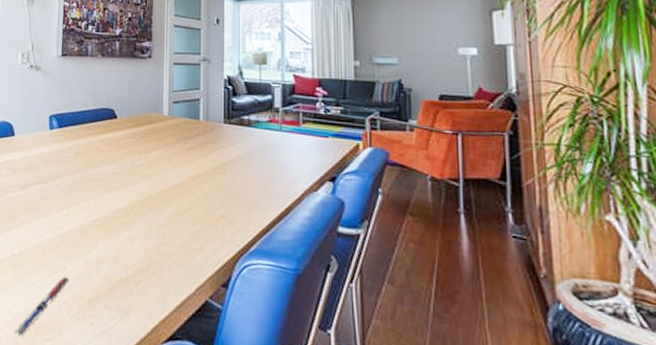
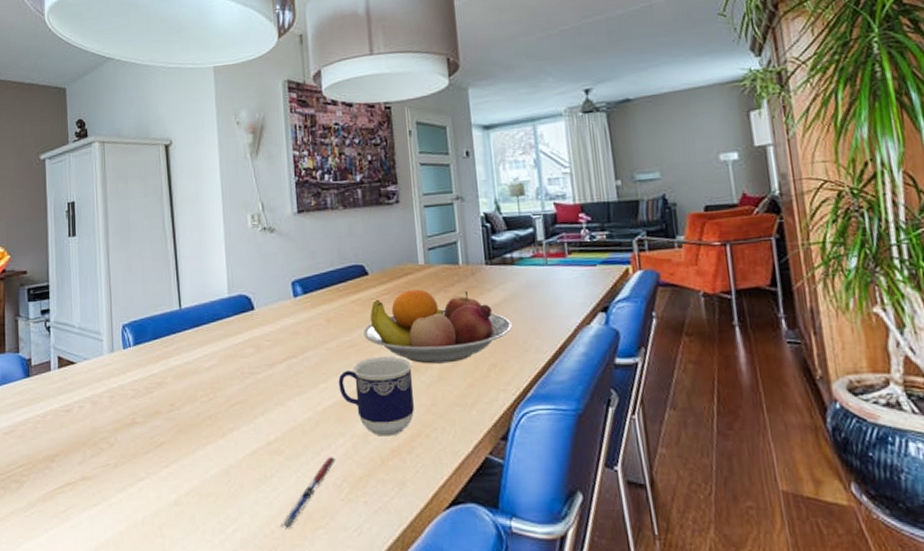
cup: none [79,193,148,267] -> present [338,356,414,437]
fruit bowl: none [107,136,243,209] -> present [363,289,512,364]

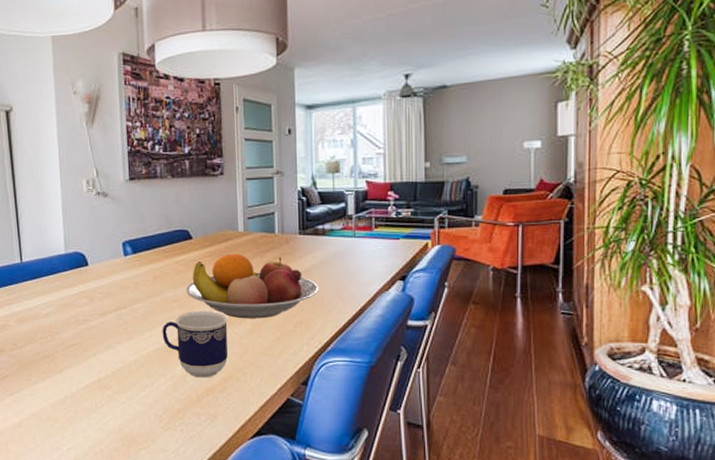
pen: present [279,457,336,528] -> none [108,393,158,449]

